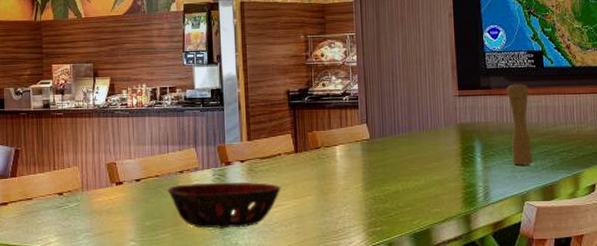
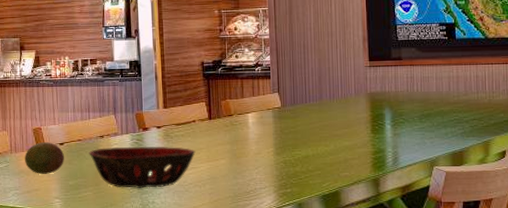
fruit: none [97,178,141,214] -> present [25,142,64,174]
pepper mill: present [506,83,533,166] -> none [417,54,443,133]

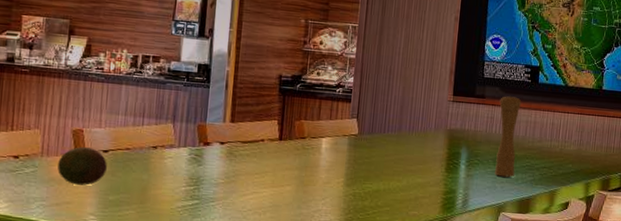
decorative bowl: present [89,146,196,188] -> none [137,160,260,212]
pepper mill: none [417,54,443,133] -> present [495,95,522,178]

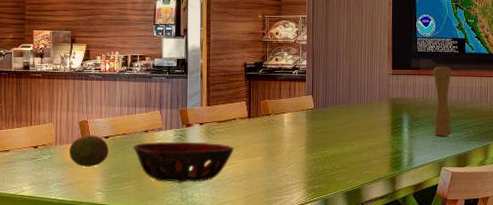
decorative bowl: none [137,160,260,212] -> present [133,141,234,183]

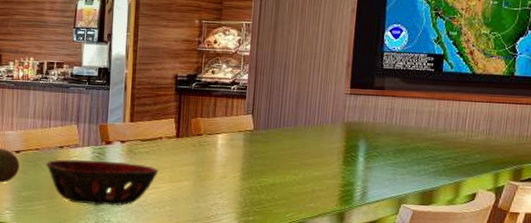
pepper mill: present [433,65,452,136] -> none [395,85,424,169]

